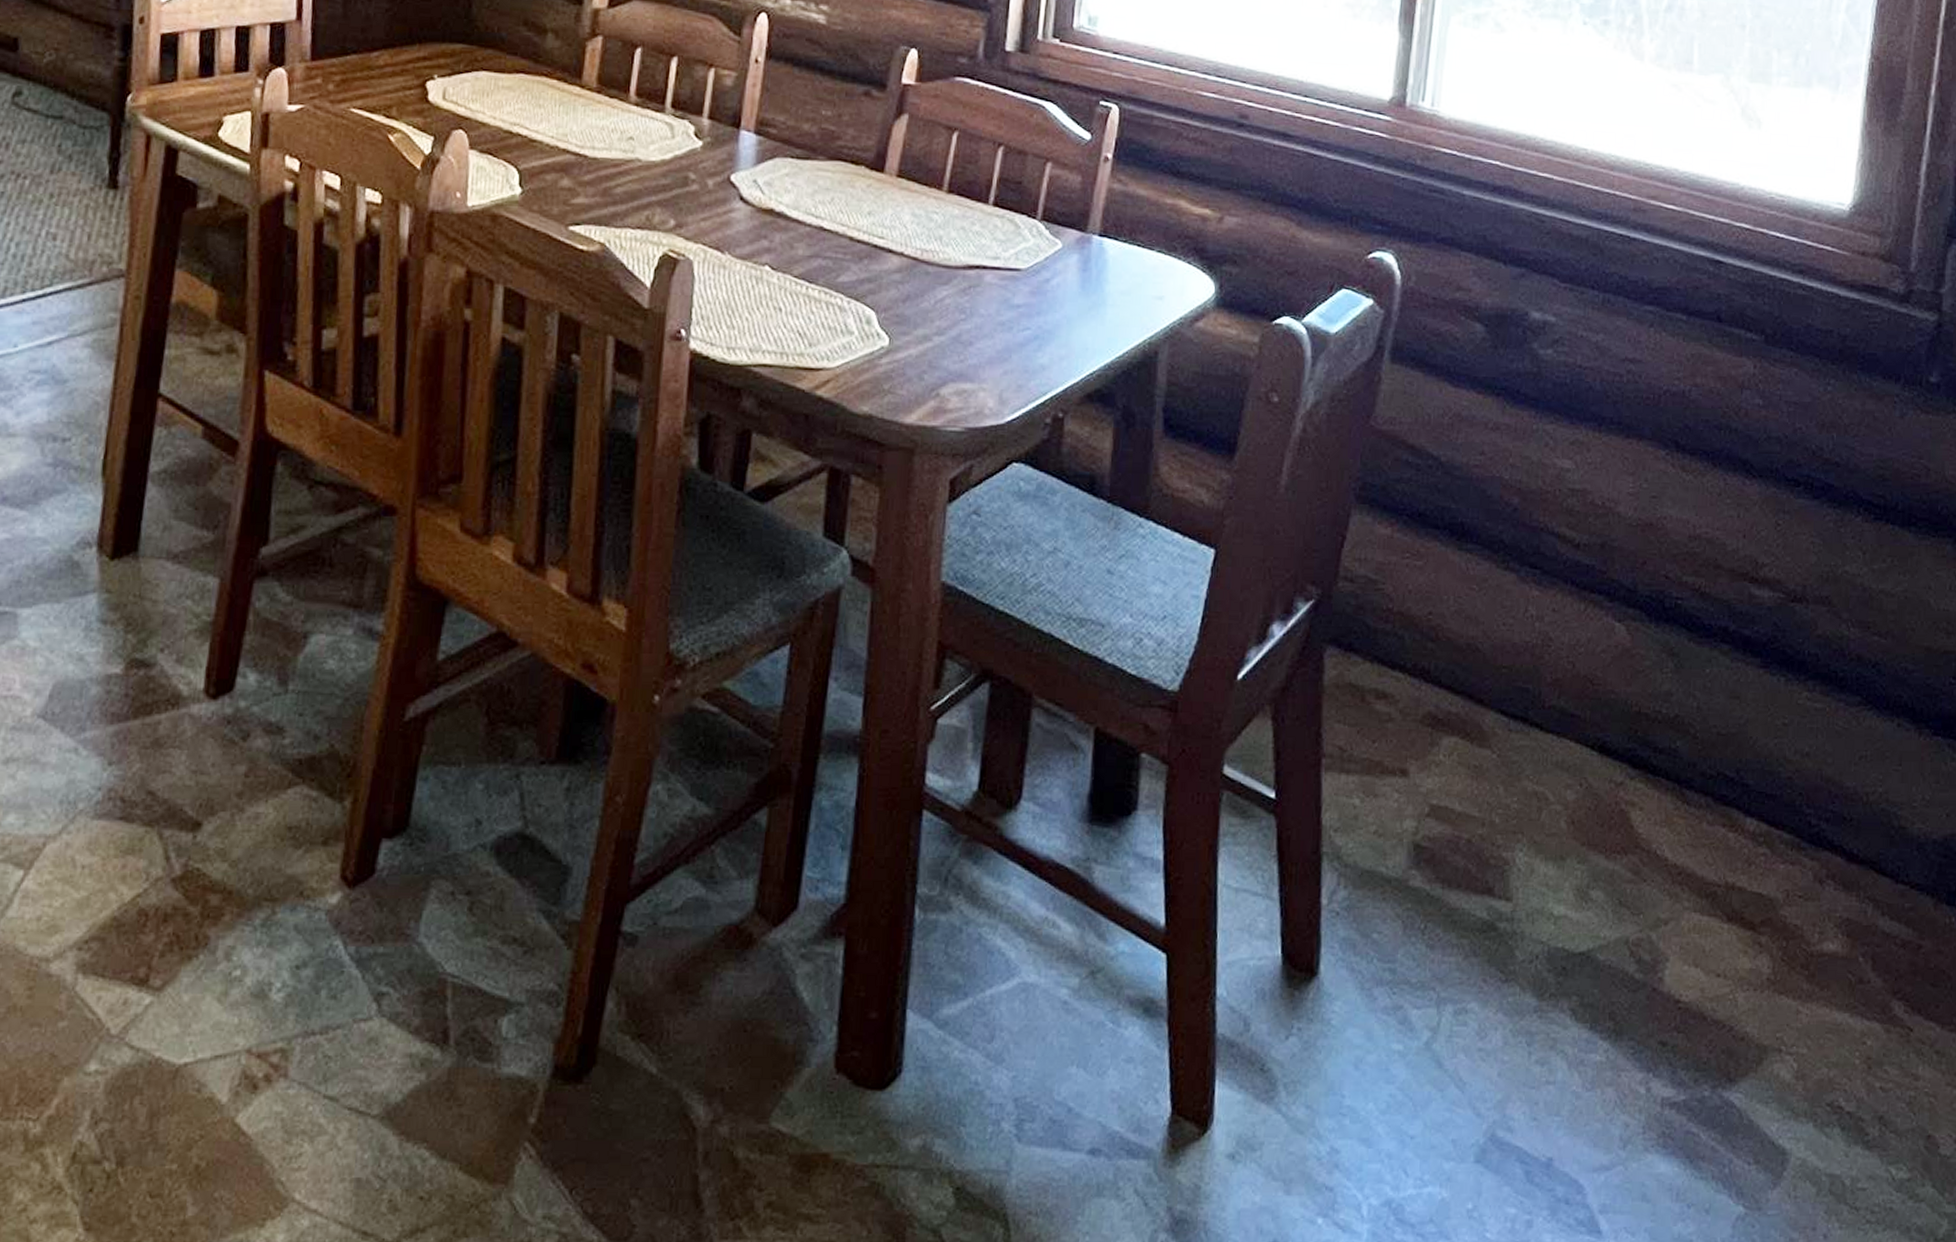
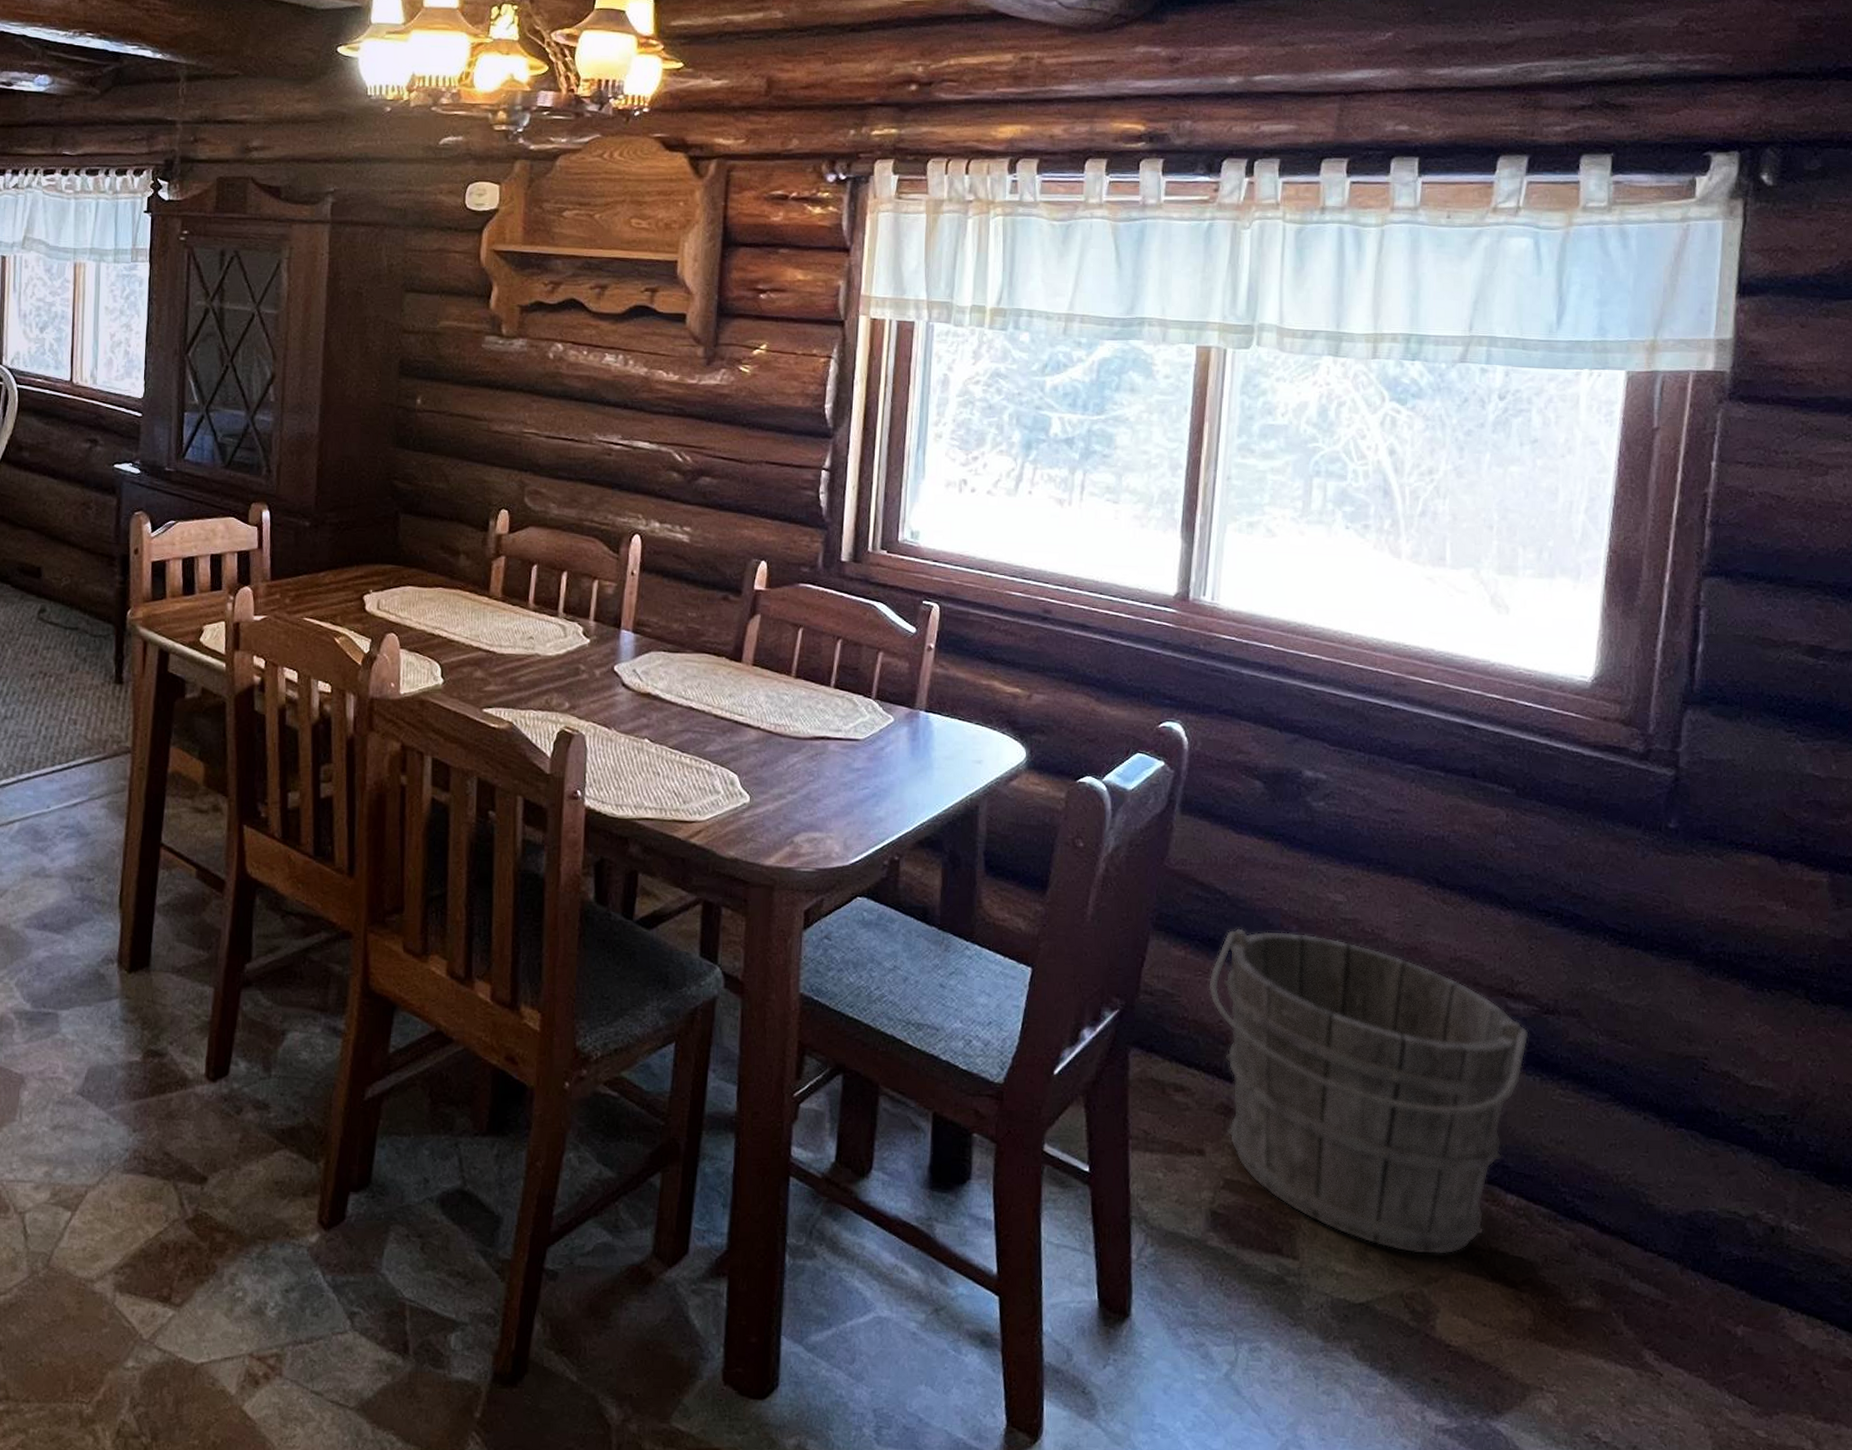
bucket: none [1416,500,1774,893] -> present [1207,928,1529,1255]

